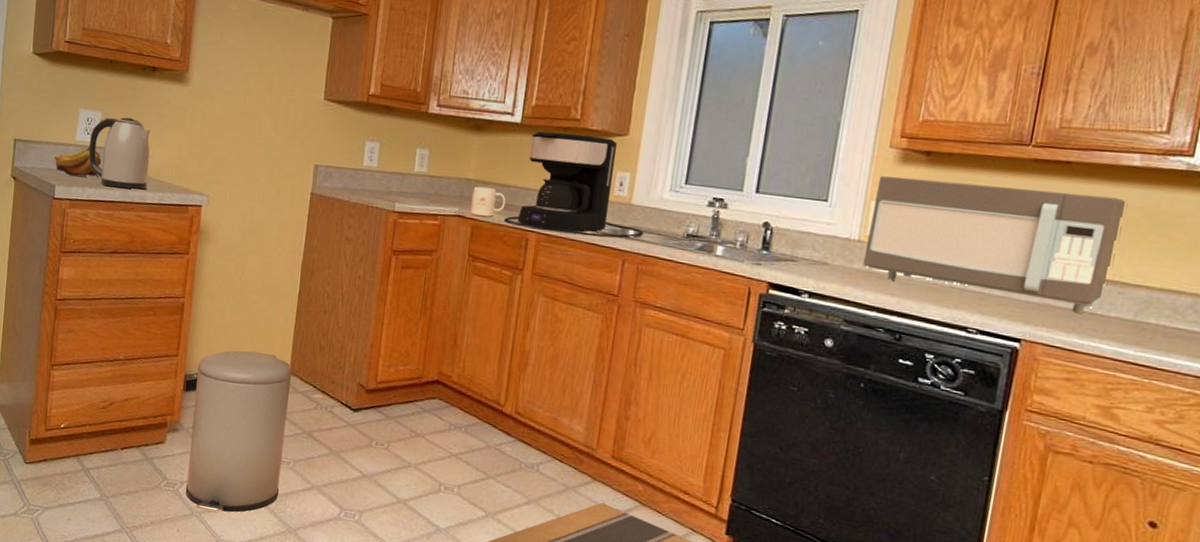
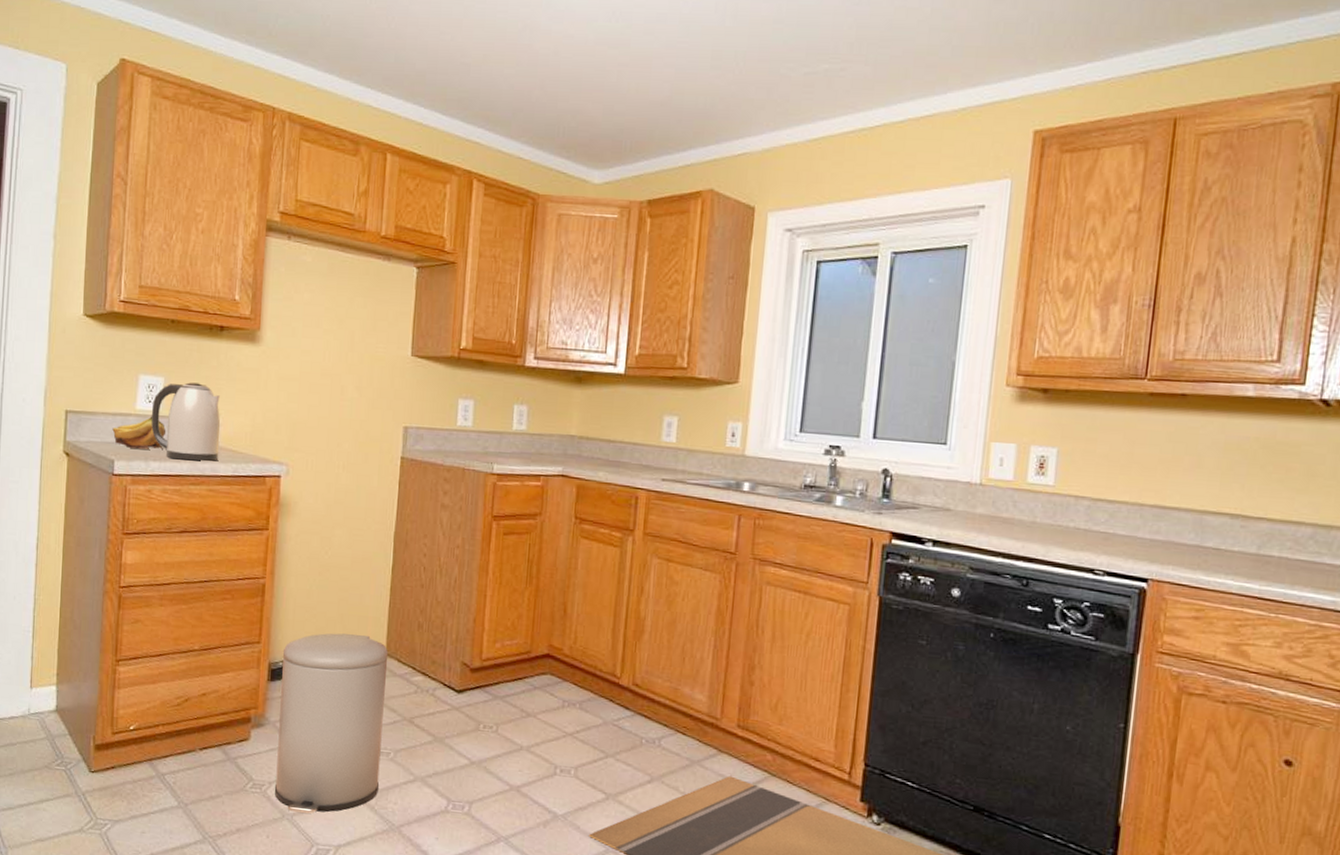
mug: present [470,186,506,217] -> none [575,443,612,476]
coffee maker: present [504,131,643,238] -> none [612,382,759,492]
microwave: present [862,175,1128,313] -> none [985,415,1245,549]

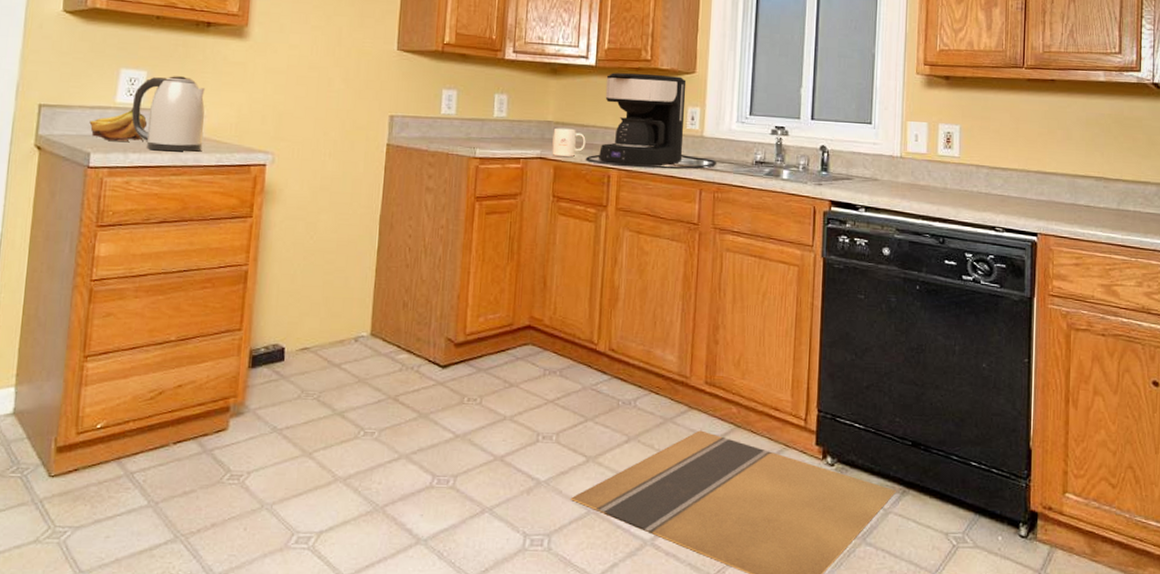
pedal bin: present [275,633,389,814] -> none [254,316,374,501]
mug: none [575,443,612,476] -> present [552,128,586,157]
coffee maker: none [612,382,759,492] -> present [586,72,716,170]

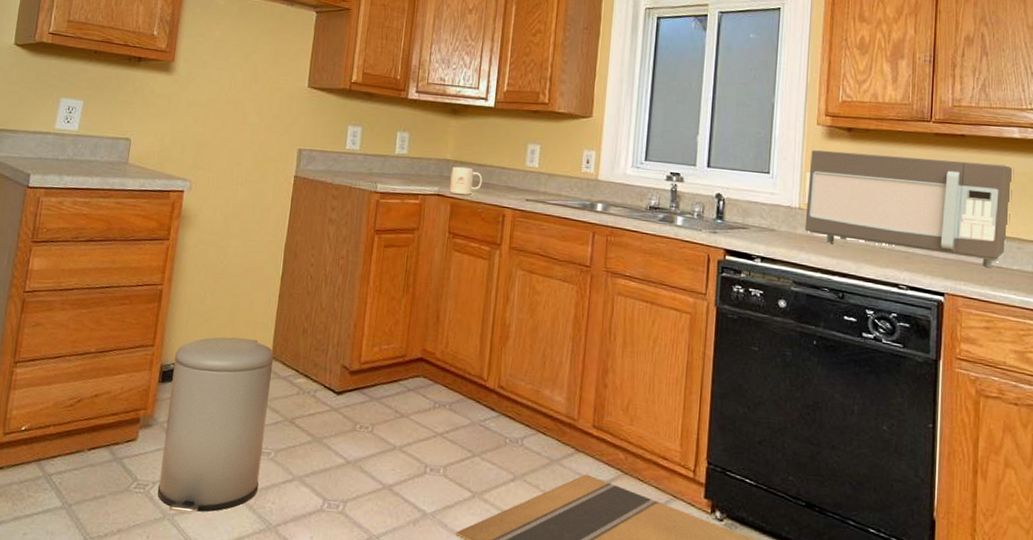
fruit: present [89,109,148,142] -> none [31,135,81,165]
kettle: present [132,76,205,153] -> none [68,106,133,177]
pedal bin: none [254,316,374,501] -> present [158,337,274,513]
coffee maker: present [586,72,716,170] -> none [482,114,610,212]
microwave: none [906,98,1100,206] -> present [804,149,1014,267]

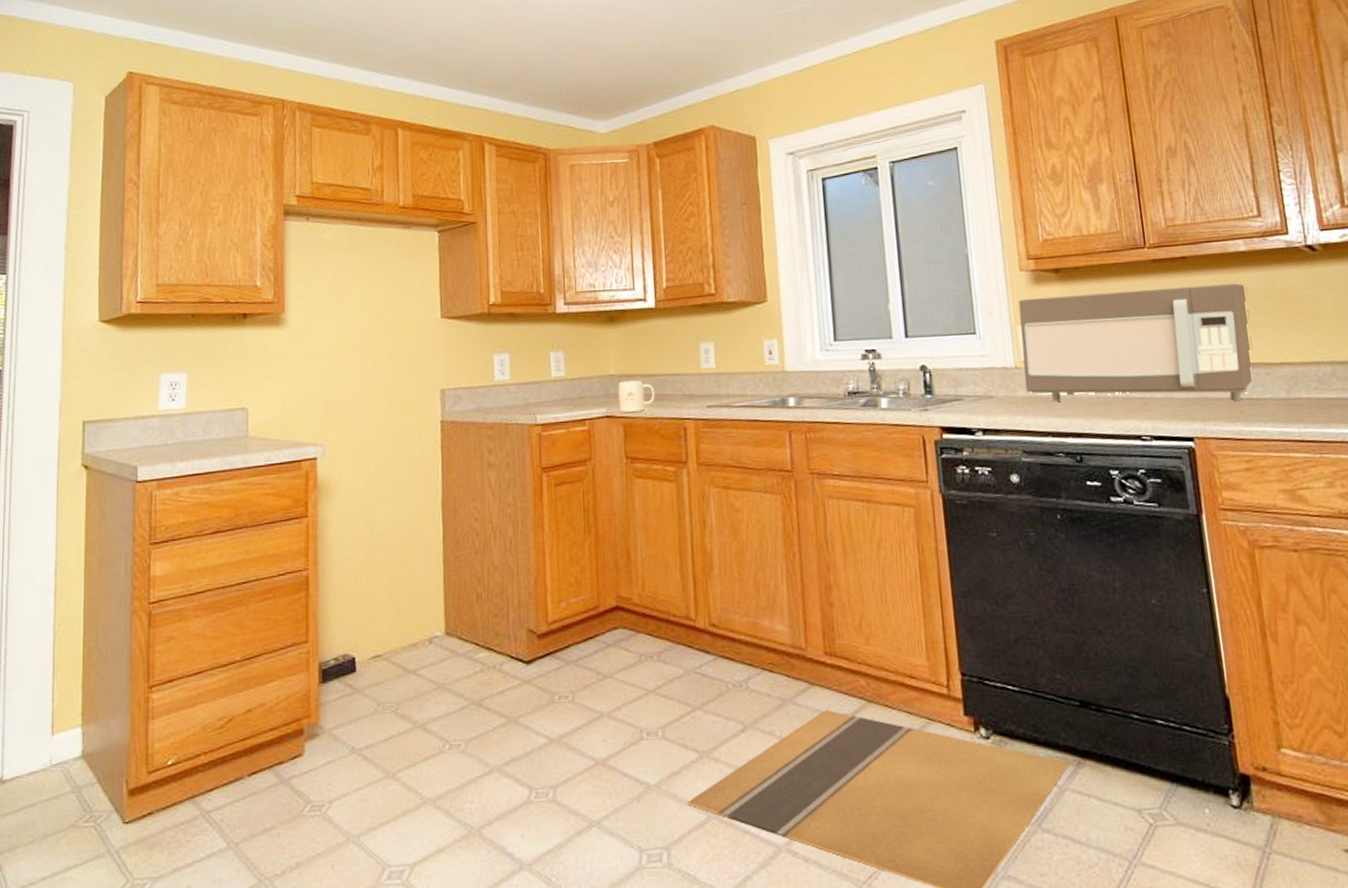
pedal bin: present [158,337,274,513] -> none [333,616,452,832]

